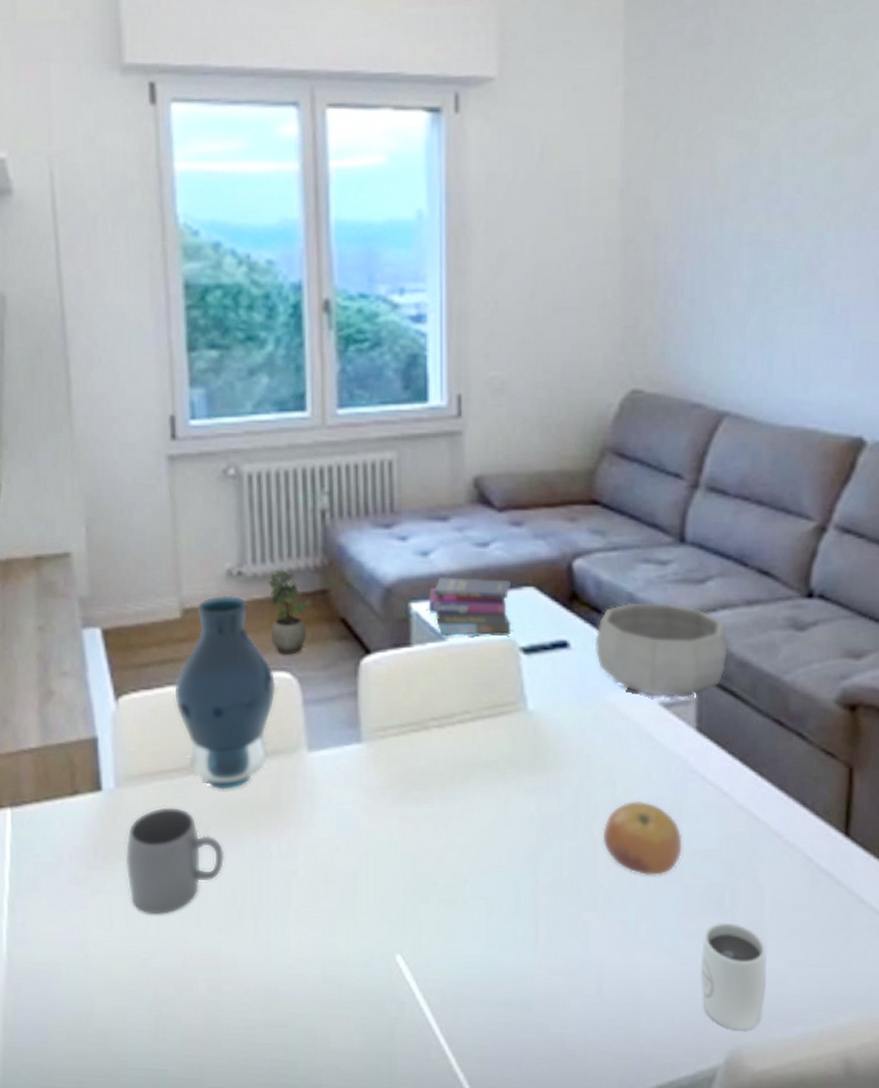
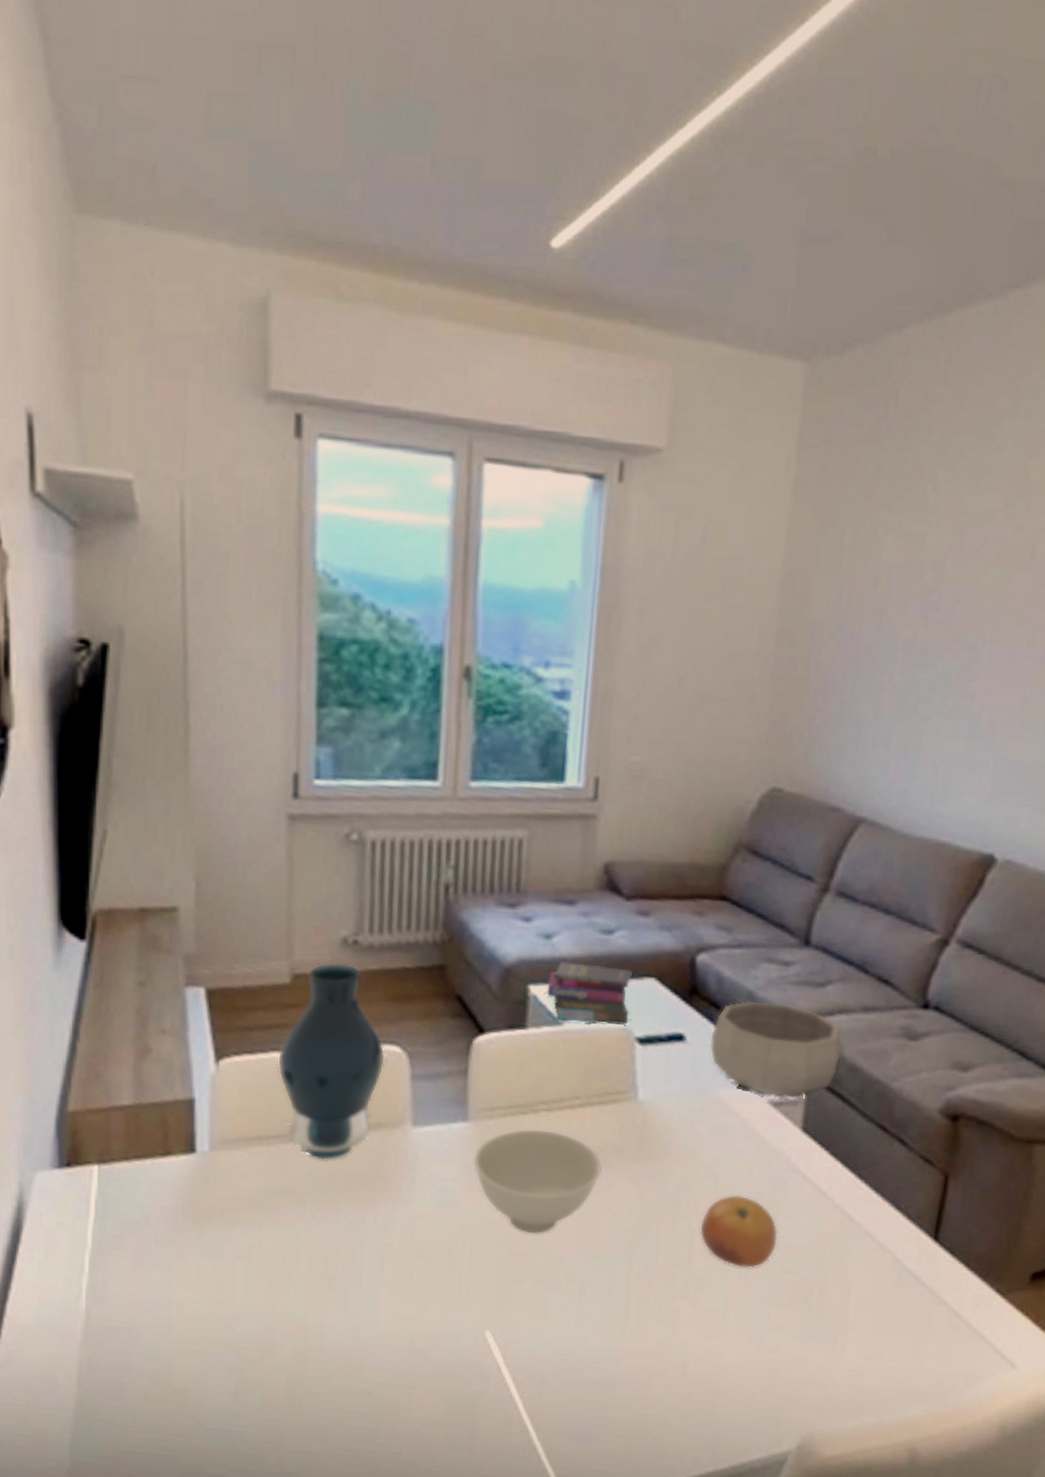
mug: present [125,806,225,915] -> none [215,1172,319,1280]
potted plant: present [268,569,312,655] -> none [383,940,428,1029]
bowl: none [370,746,498,851] -> present [473,1128,602,1233]
mug: present [699,923,767,1031] -> none [780,1316,848,1419]

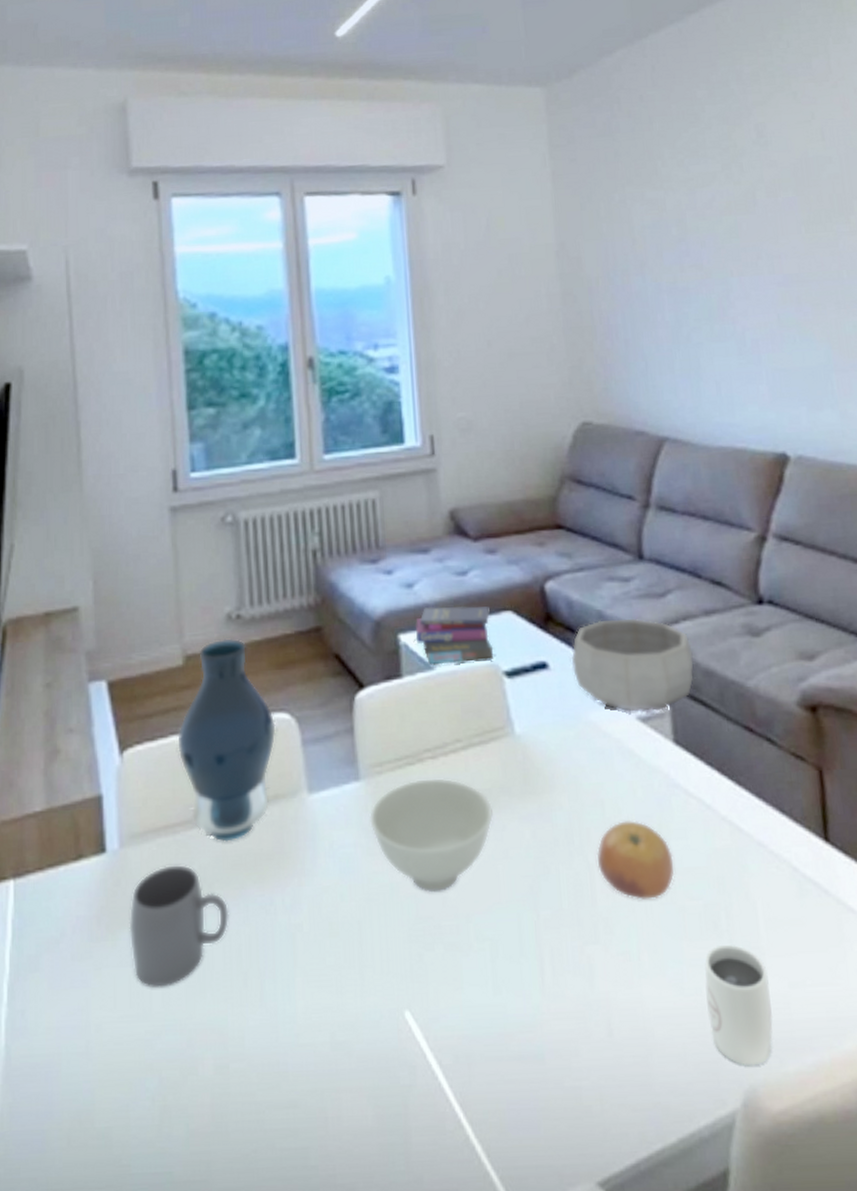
mug: none [215,1172,319,1280] -> present [129,864,230,988]
mug: none [780,1316,848,1419] -> present [704,945,774,1066]

